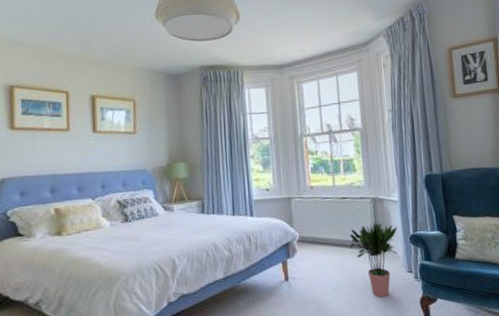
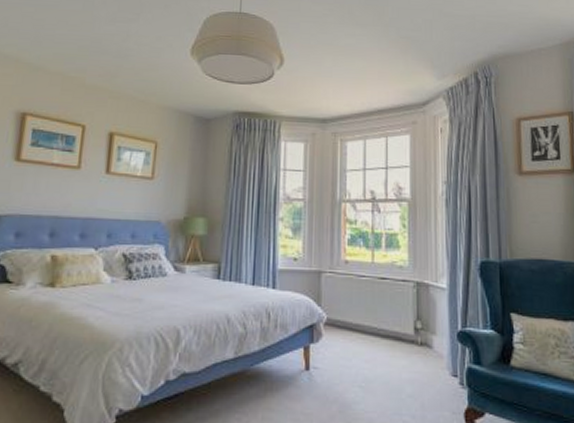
potted plant: present [349,222,398,297] -> none [385,311,443,403]

